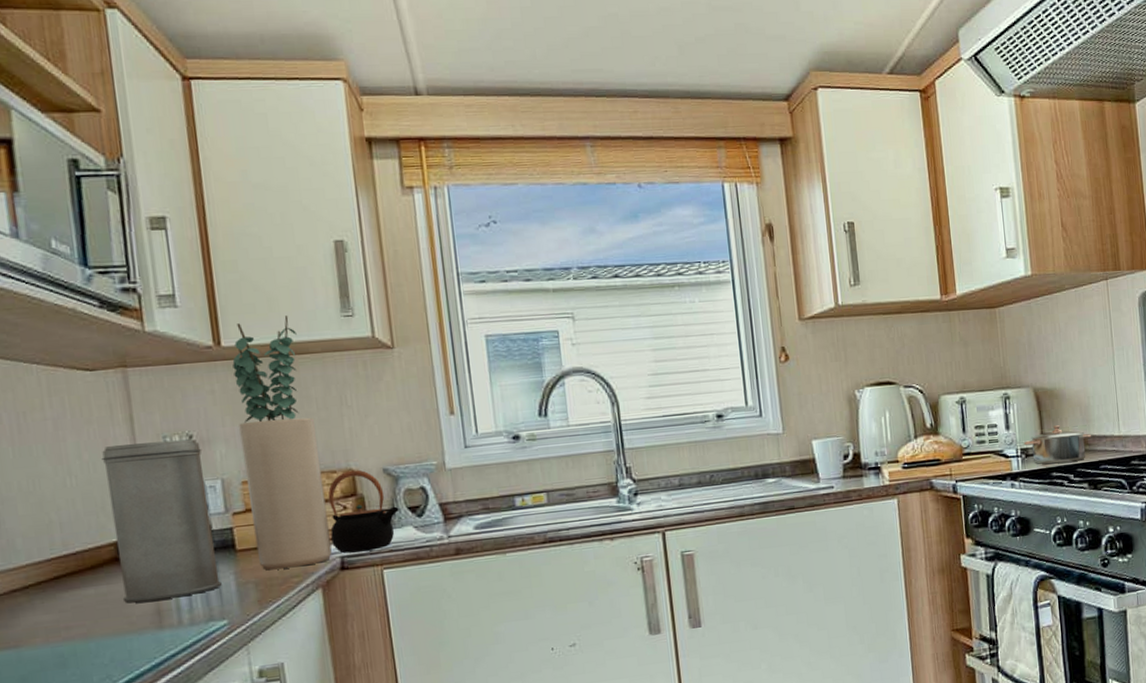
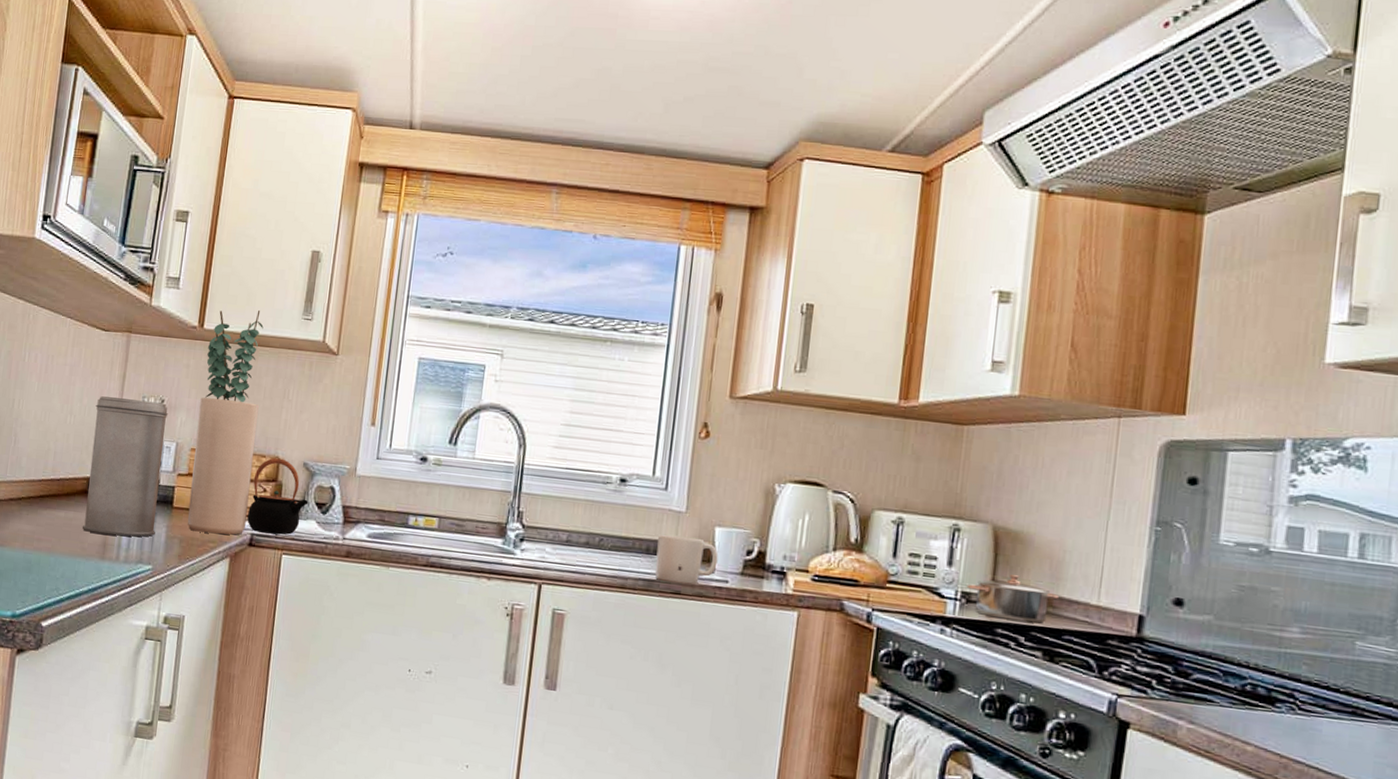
mug: none [762,453,821,501] -> present [655,533,719,586]

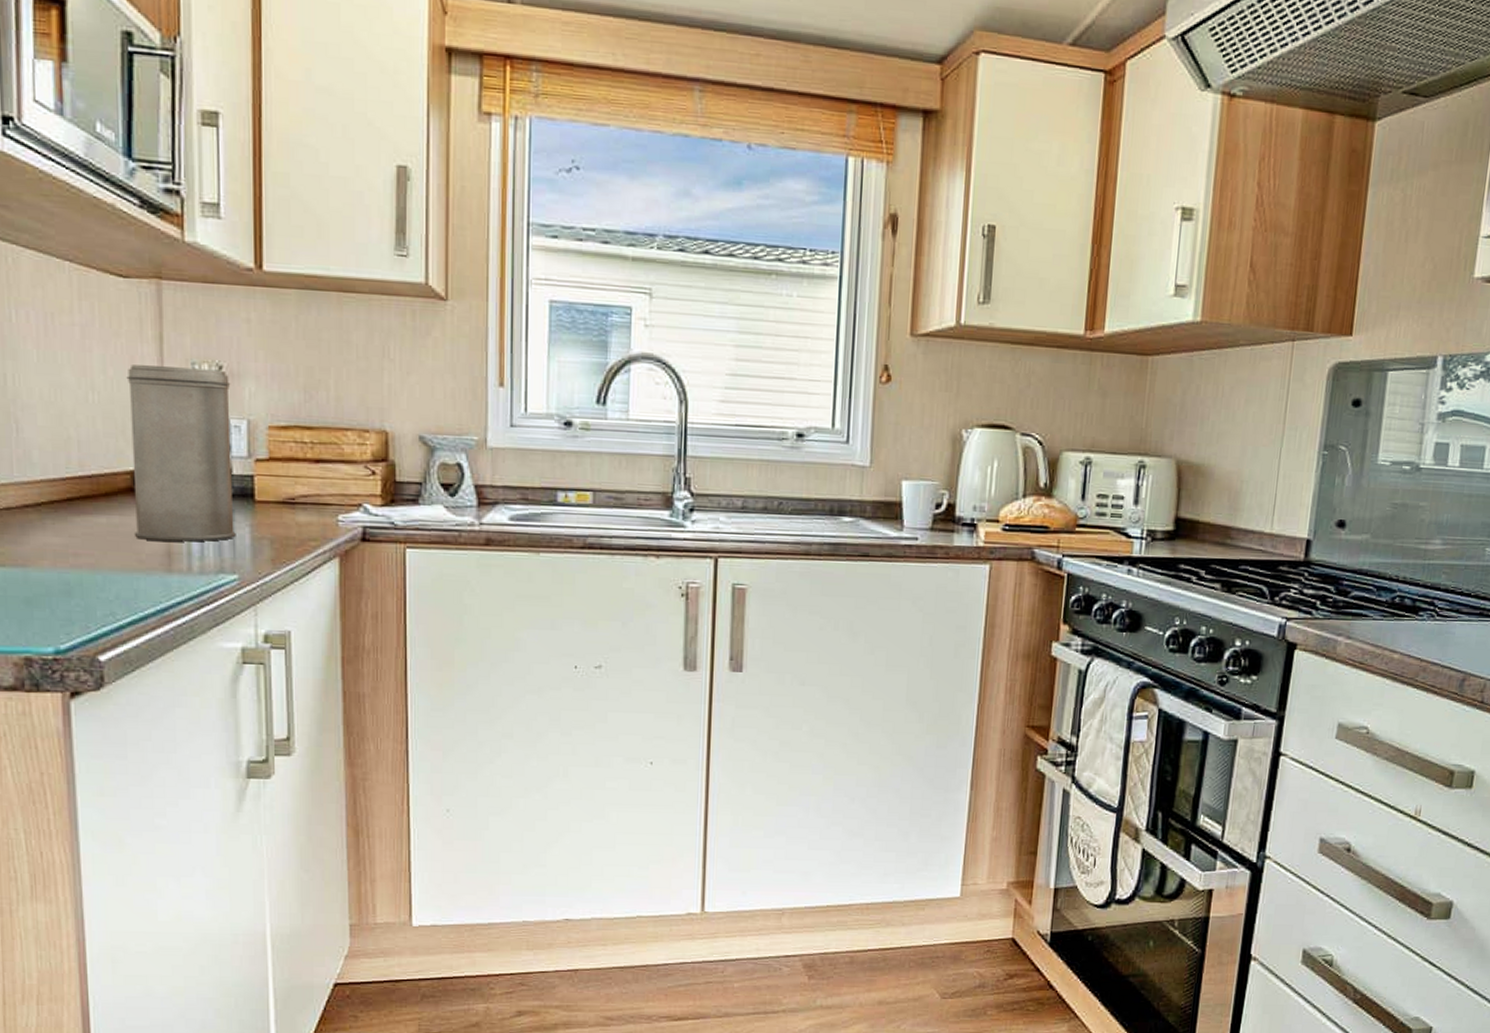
vase: present [187,311,264,535] -> none [272,246,354,530]
teapot: present [247,458,309,535] -> none [355,432,431,525]
mug: present [655,533,719,586] -> none [840,492,907,546]
cooking pot: present [966,574,1060,624] -> none [1152,509,1237,556]

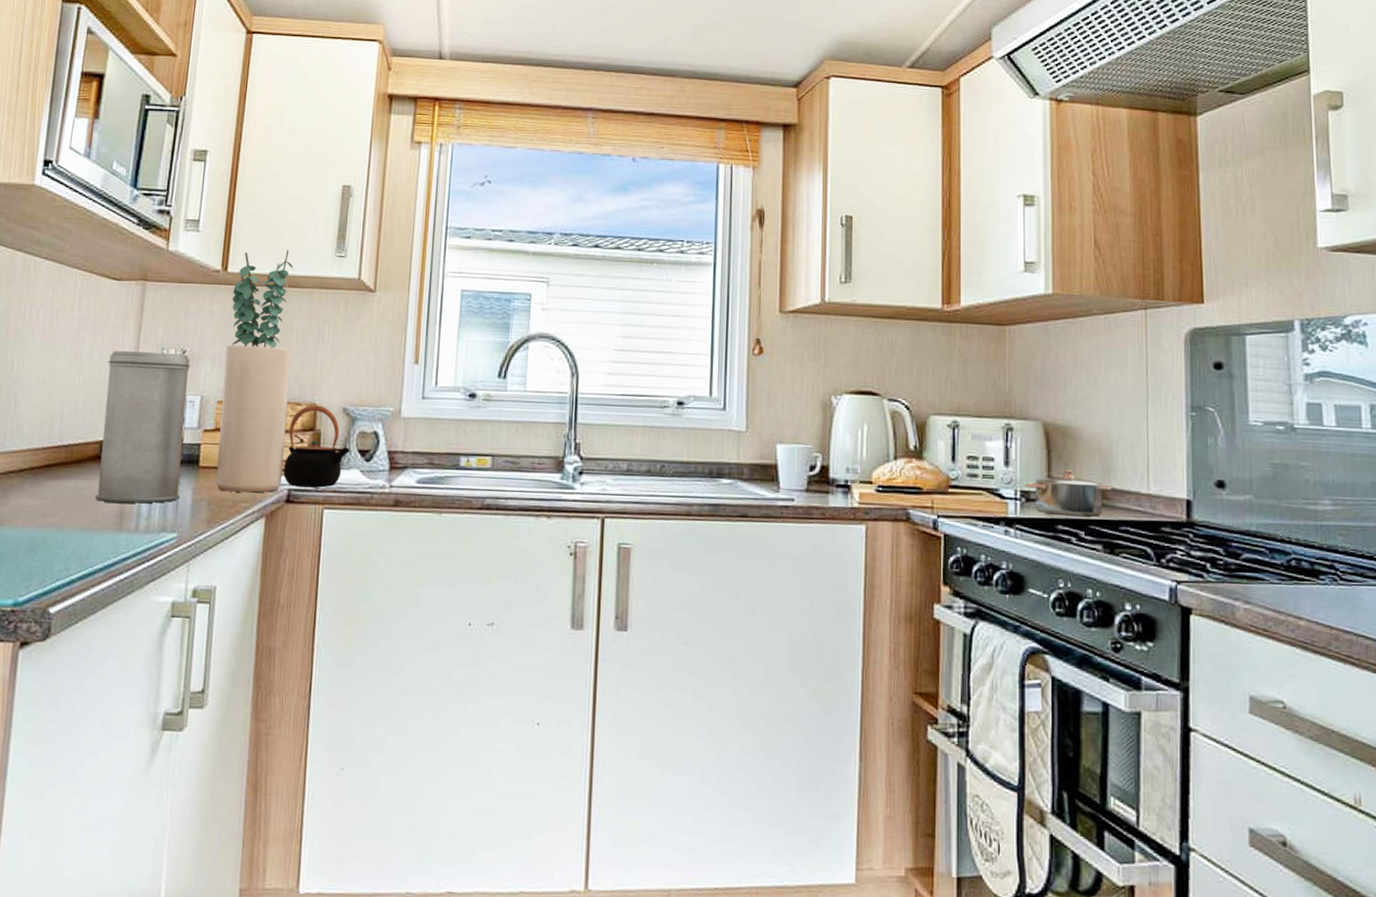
vase: none [272,246,354,530] -> present [215,250,293,493]
teapot: none [355,432,431,525] -> present [283,405,350,488]
cooking pot: none [1152,509,1237,556] -> present [1025,470,1112,517]

